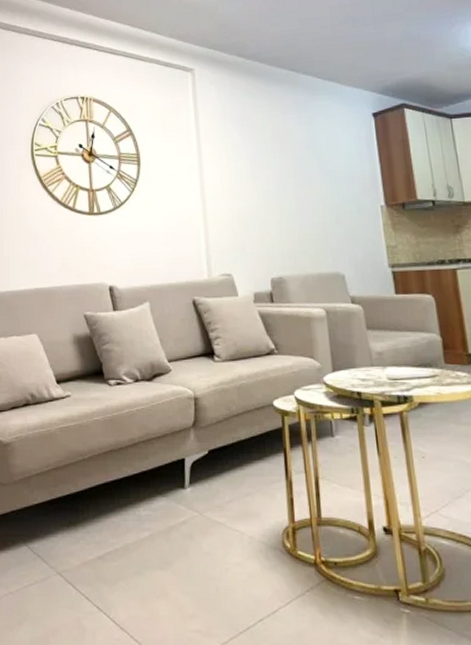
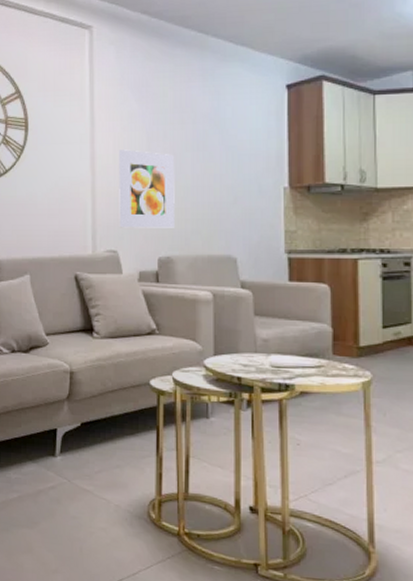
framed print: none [226,178,284,252] -> present [119,149,175,228]

